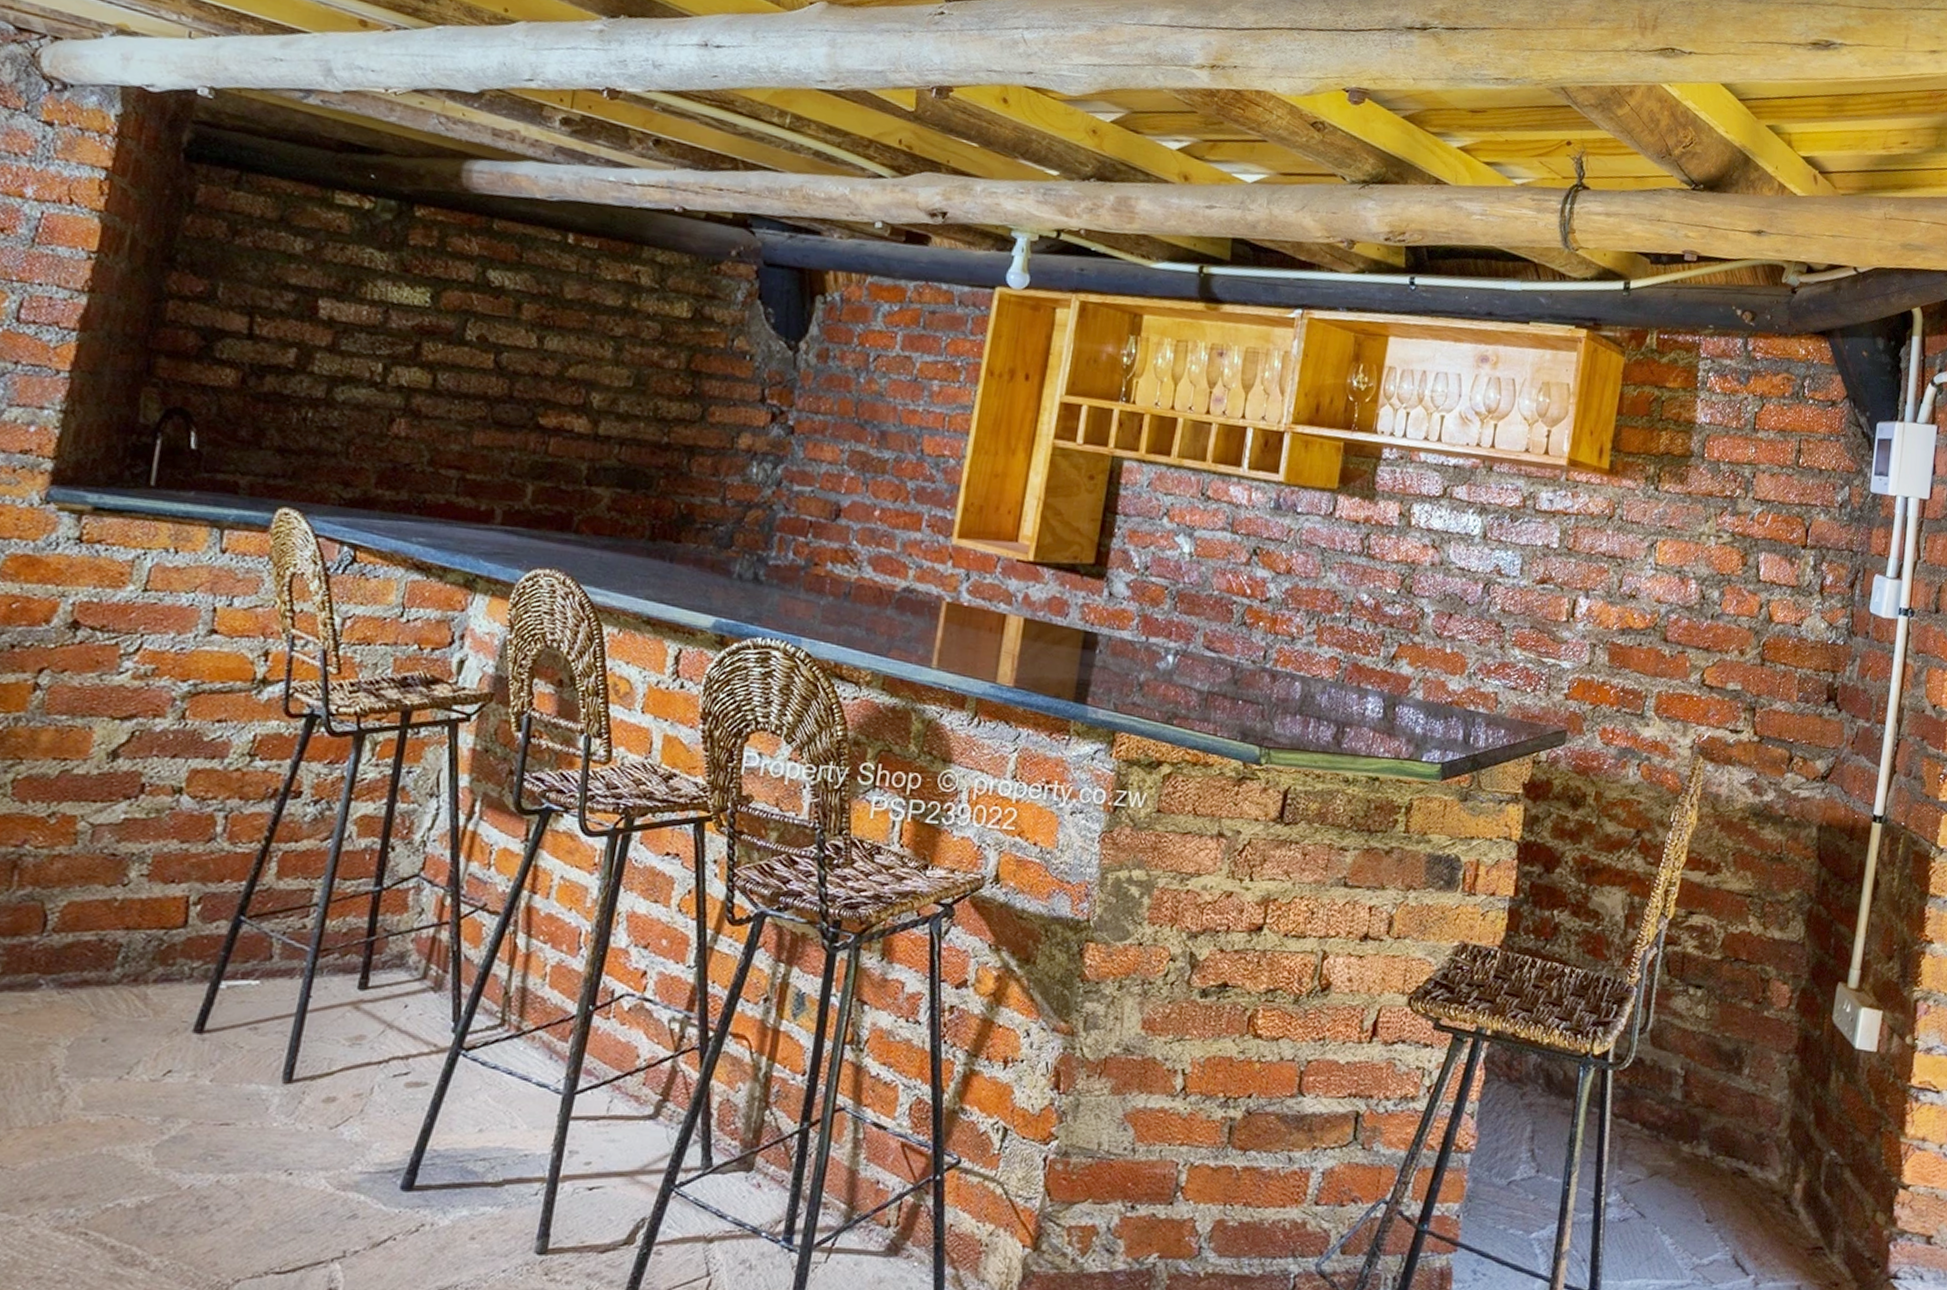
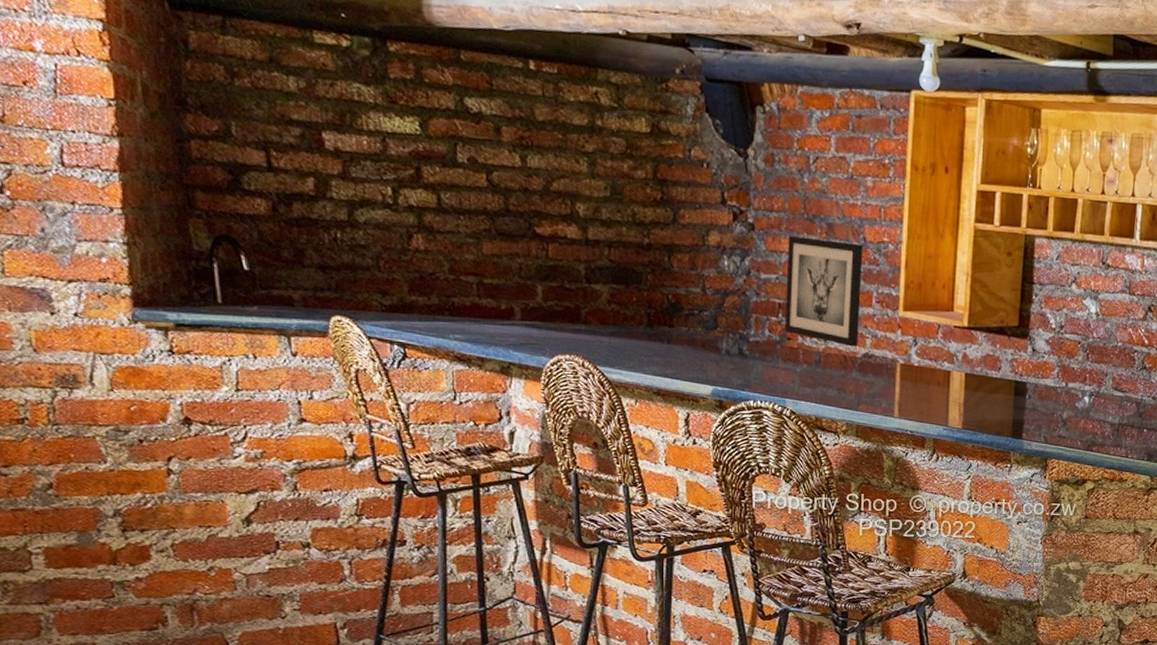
wall art: none [812,443,919,579] -> present [784,236,863,347]

